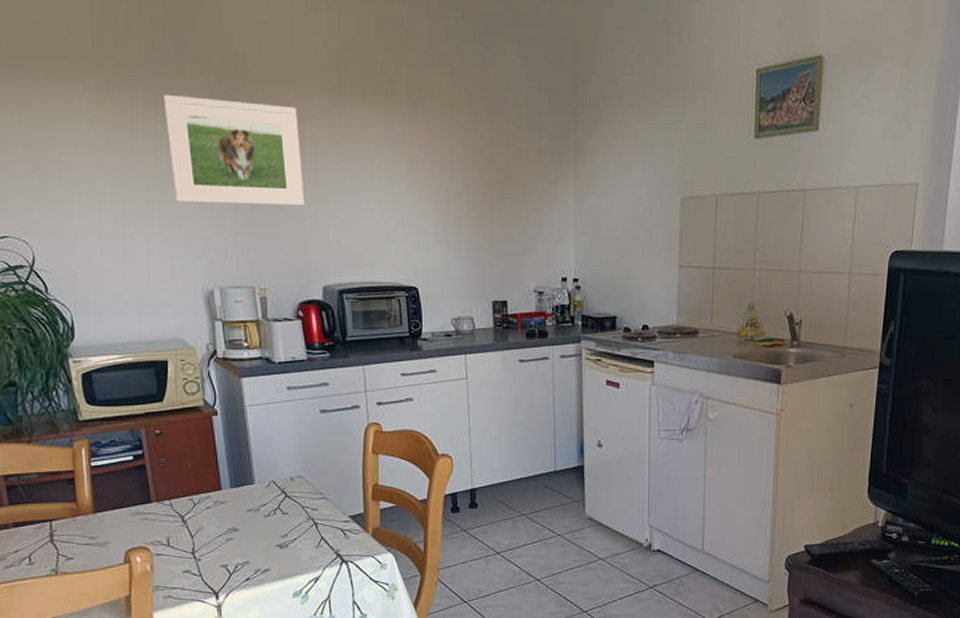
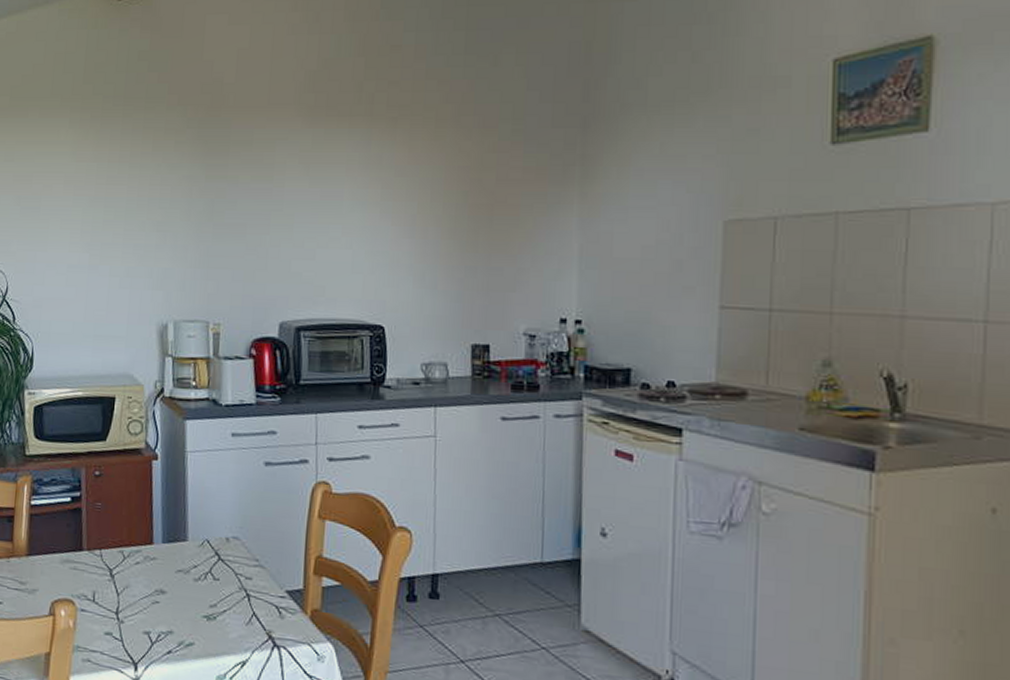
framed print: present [163,95,305,206] -> none [140,126,269,235]

